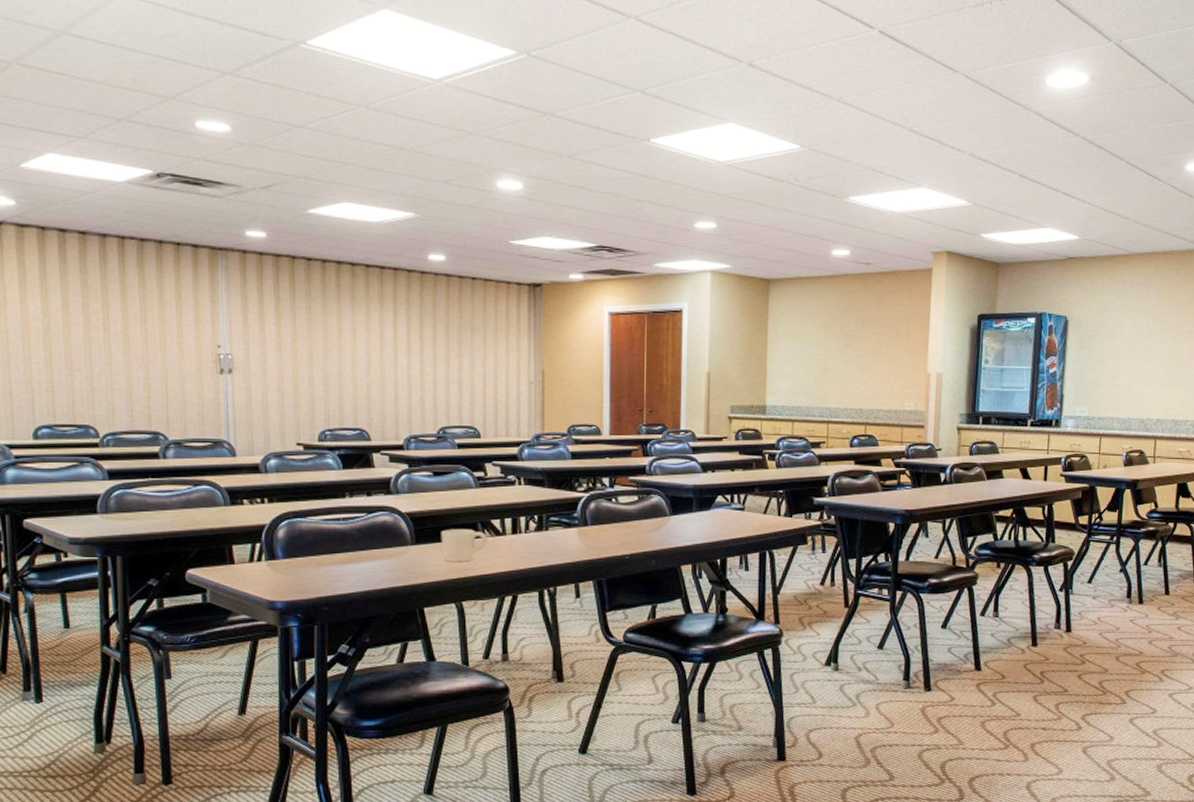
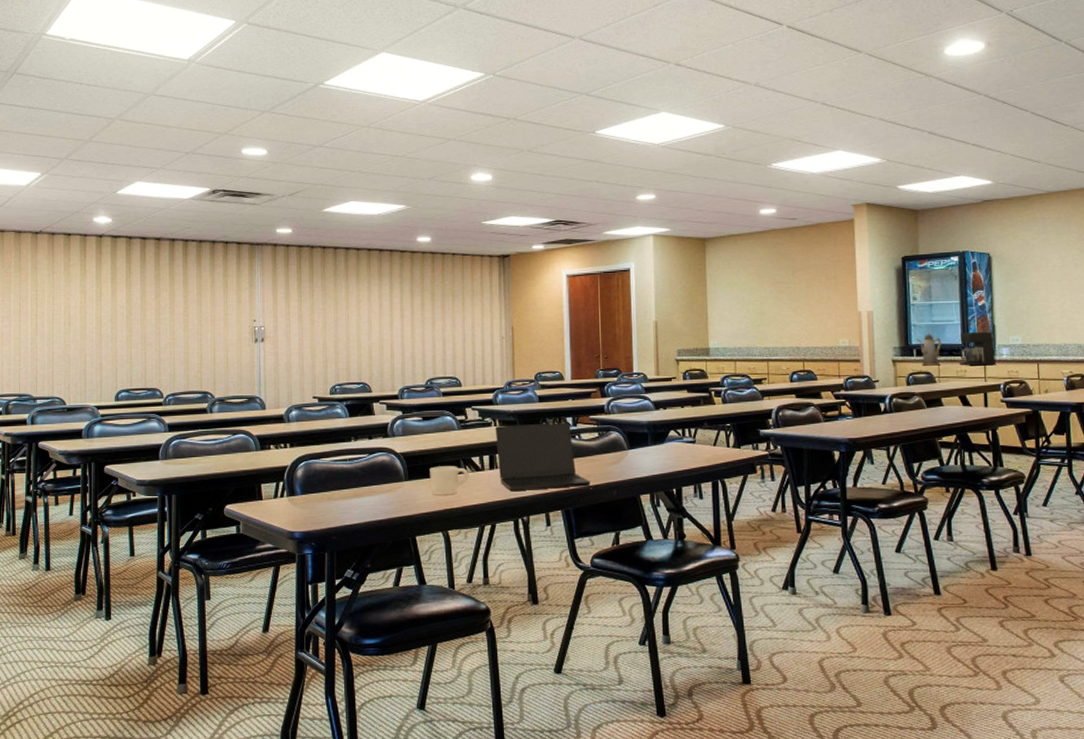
laptop: none [519,483,627,560] -> present [495,422,591,492]
coffee pot: none [983,398,1009,435] -> present [916,331,941,366]
coffee maker: none [1024,400,1061,438] -> present [959,331,995,366]

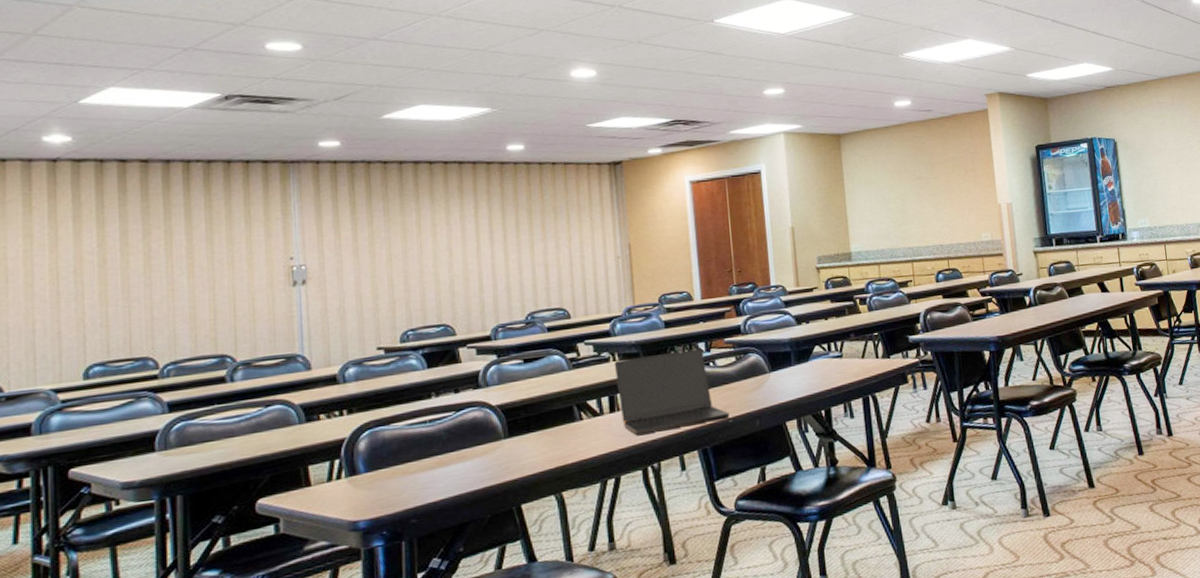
mug: present [429,466,469,495] -> none [535,413,585,452]
coffee pot: present [916,331,941,366] -> none [1054,220,1078,255]
coffee maker: present [959,331,995,366] -> none [1094,216,1128,253]

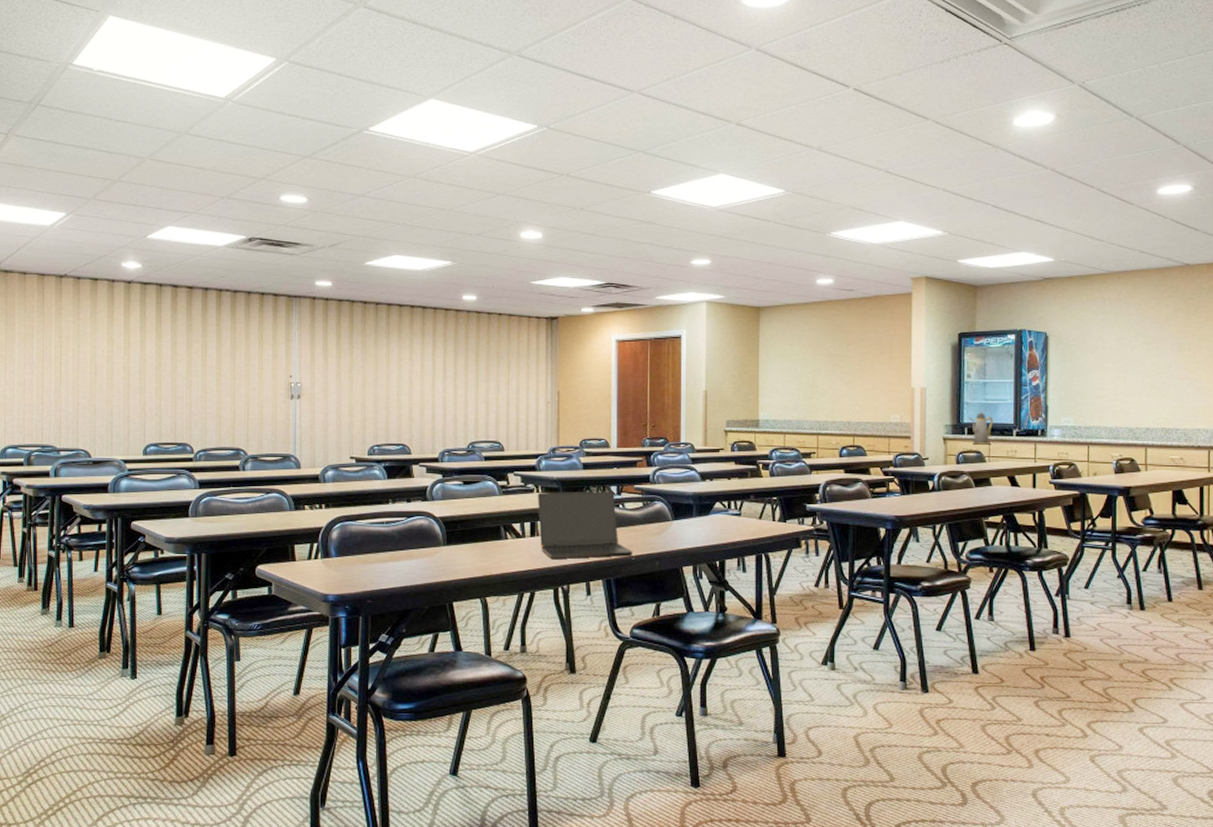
coffee pot: none [1054,220,1078,255] -> present [968,410,993,445]

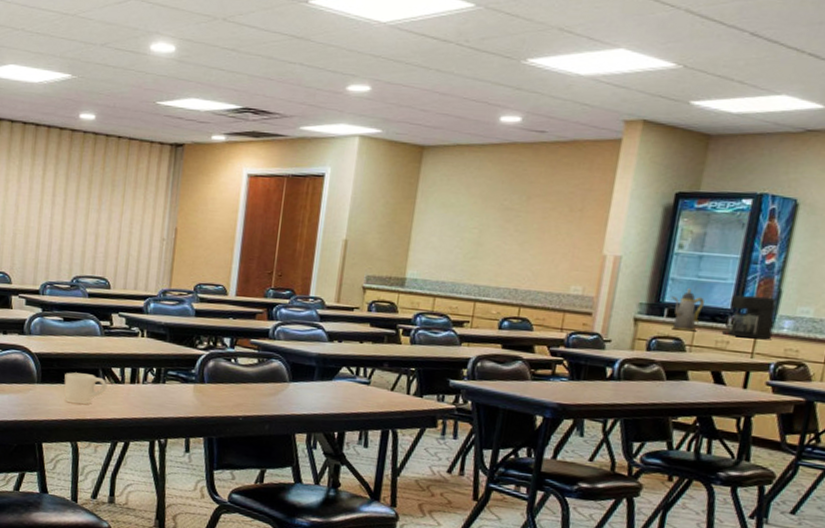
mug: none [469,532,509,562] -> present [63,372,107,405]
laptop: present [537,491,633,560] -> none [140,337,241,416]
coffee maker: none [1011,411,1046,447] -> present [722,295,777,340]

